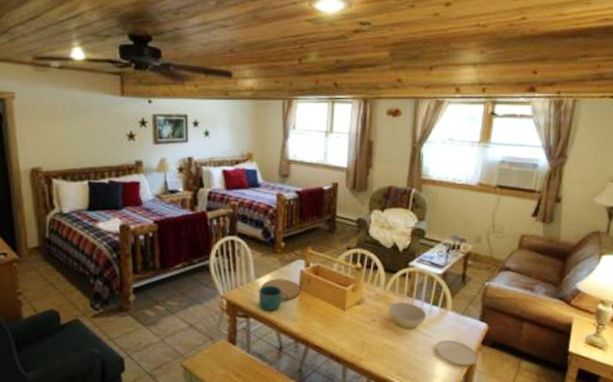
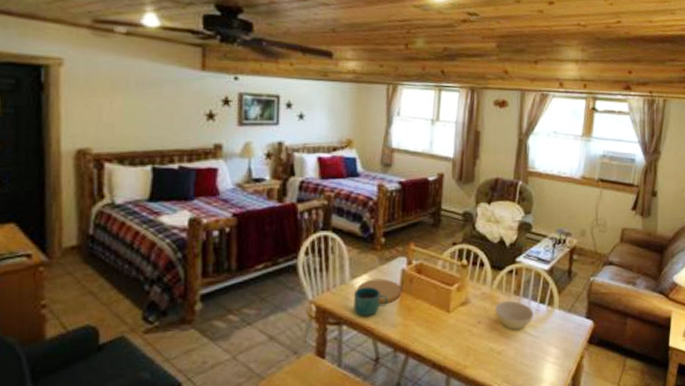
plate: present [435,340,478,367] -> none [543,340,585,368]

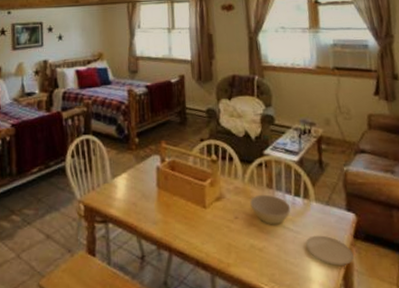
cup: present [354,287,388,316] -> none [116,185,147,214]
plate: present [357,279,402,304] -> none [118,177,159,201]
plate: none [543,340,585,368] -> present [306,235,354,267]

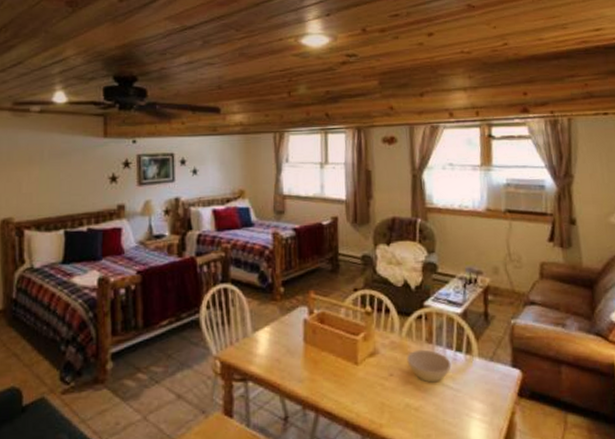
plate: present [306,235,354,267] -> none [466,393,517,426]

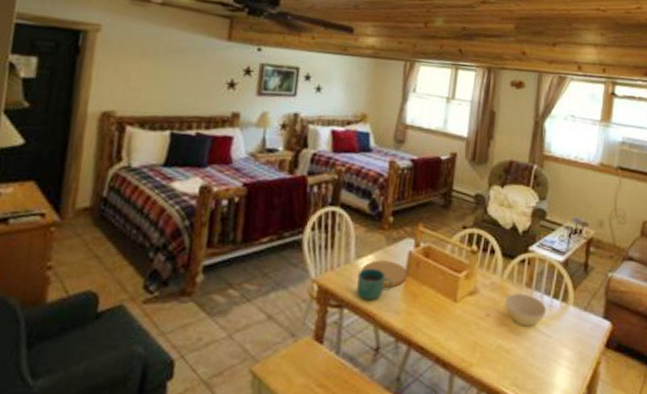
cup: none [258,339,292,371] -> present [356,268,393,300]
plate: none [260,330,305,357] -> present [362,260,407,288]

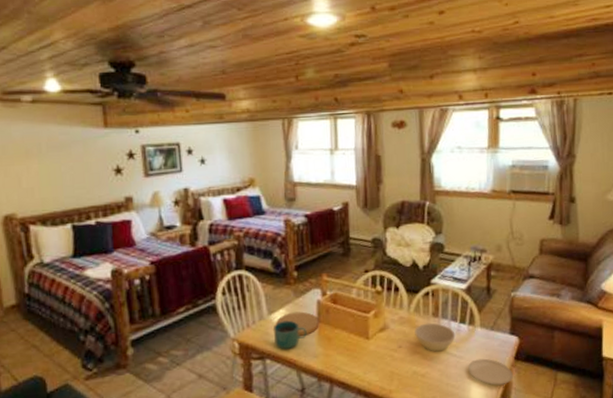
plate: none [556,341,602,375] -> present [468,358,513,386]

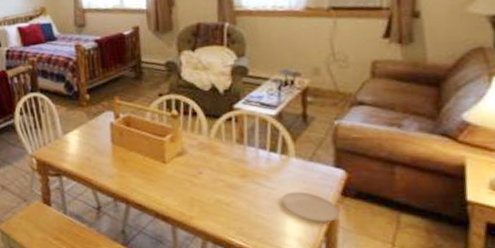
cup: present [274,320,307,349] -> none [68,141,101,168]
plate: present [276,311,319,336] -> none [70,133,113,156]
soup bowl: present [415,322,456,352] -> none [216,150,265,181]

